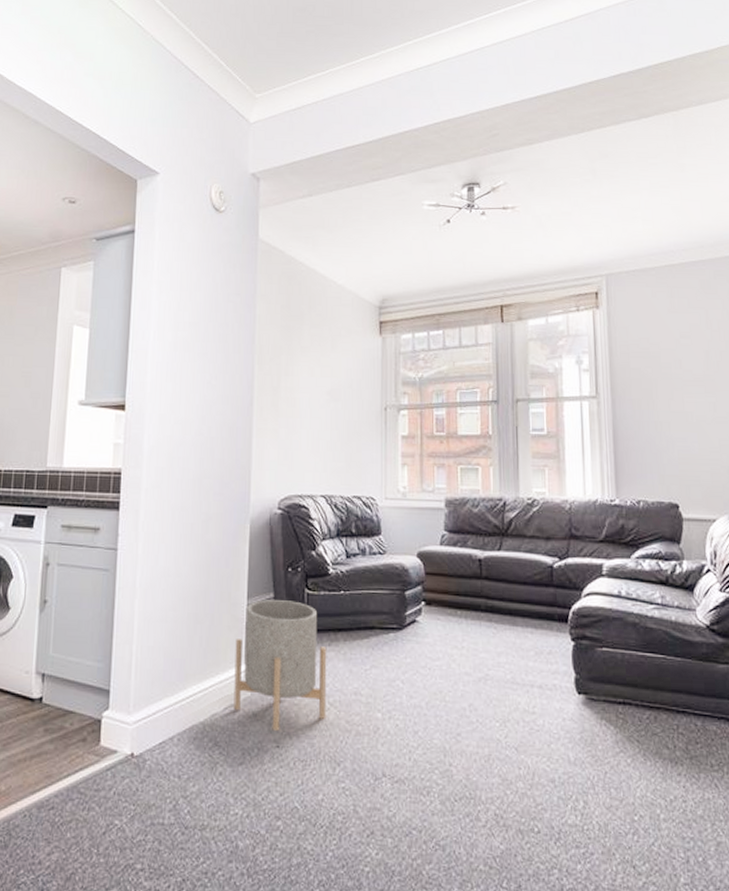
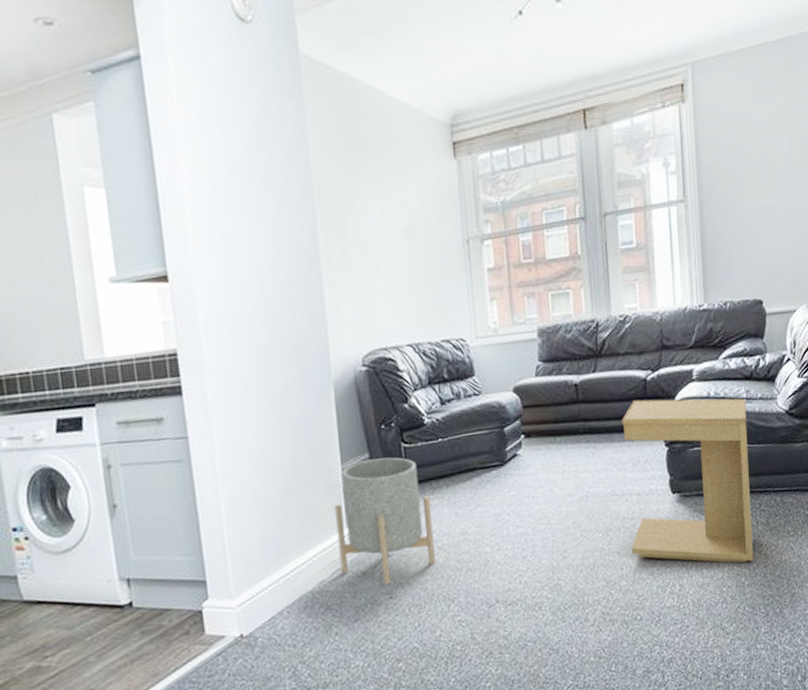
side table: none [526,586,670,792] -> present [622,398,754,563]

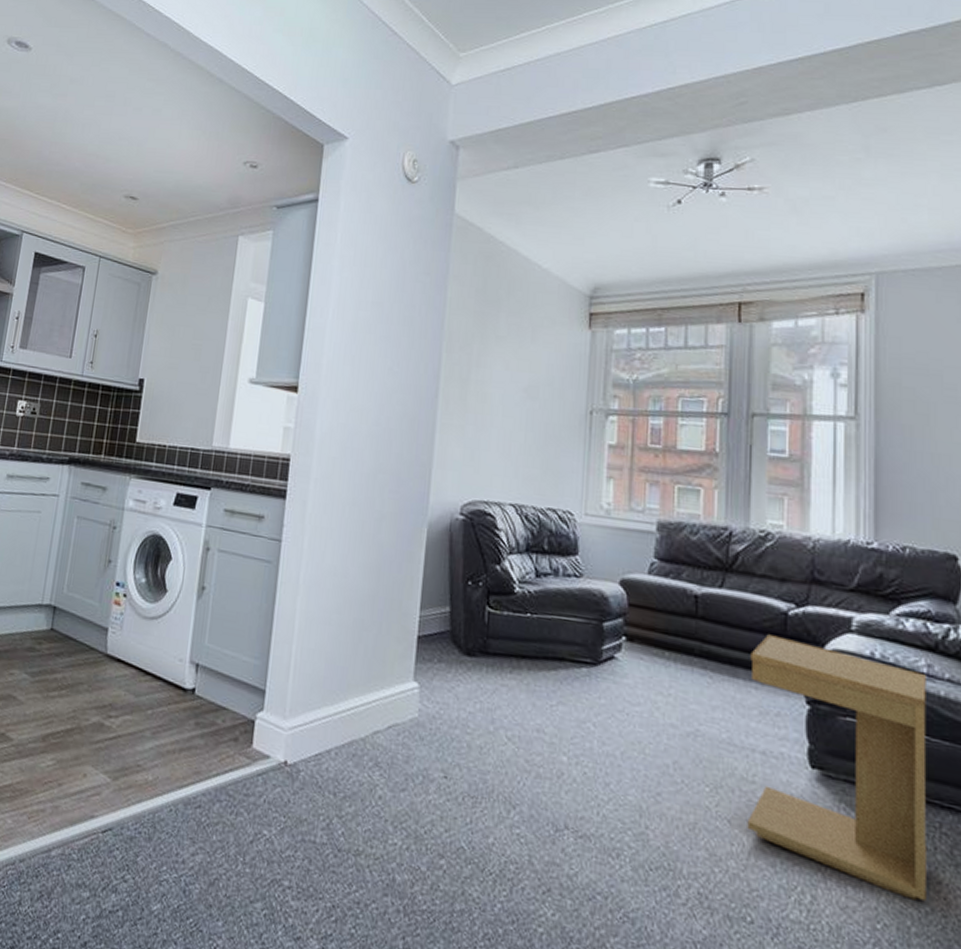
planter: present [334,457,436,584] -> none [398,612,508,760]

